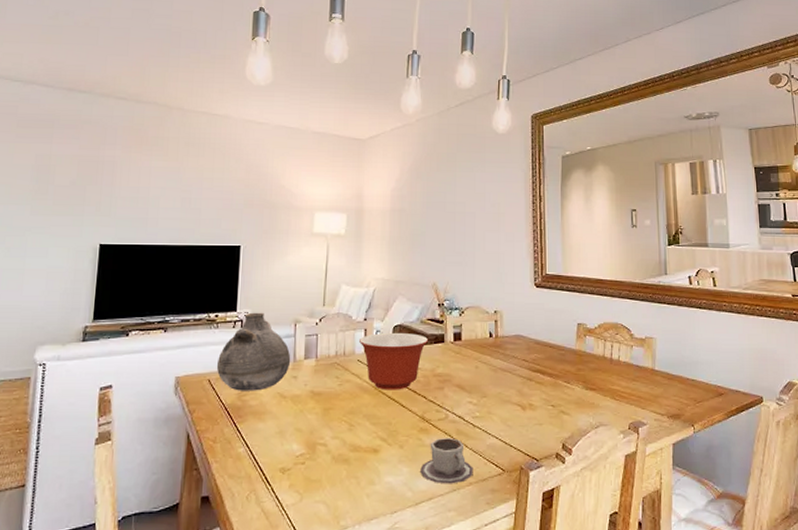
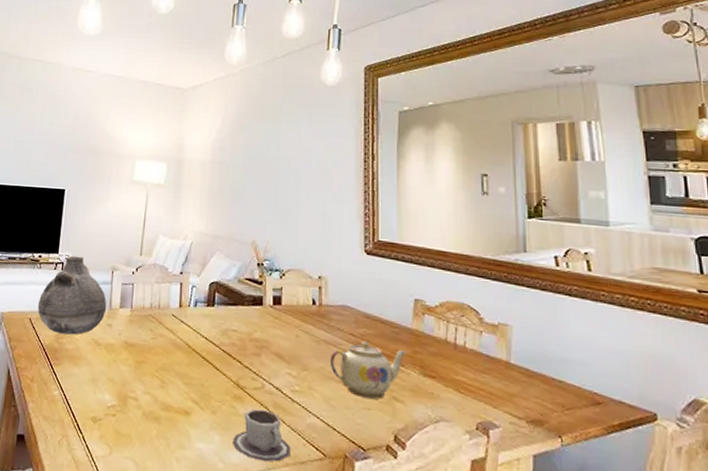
mixing bowl: present [359,332,429,390] -> none [175,288,246,351]
teapot: none [506,365,572,414] -> present [329,340,407,399]

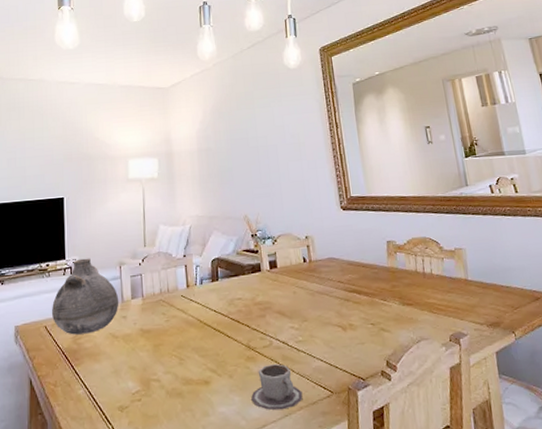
teapot: present [329,340,407,399] -> none [324,285,387,334]

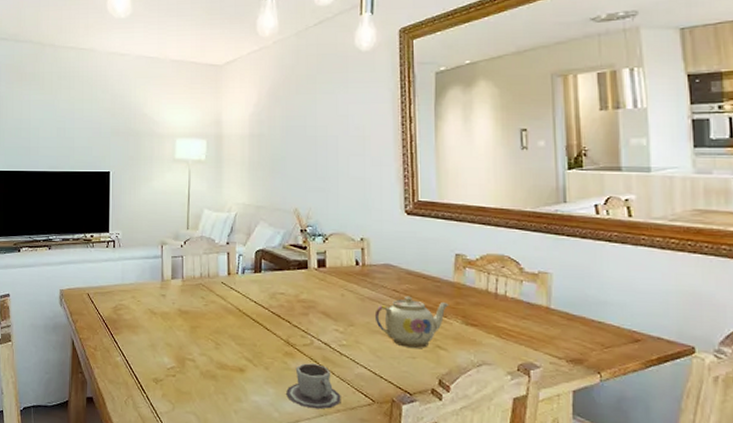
vase: present [51,258,119,335] -> none [94,233,159,306]
teapot: none [324,285,387,334] -> present [374,296,449,348]

